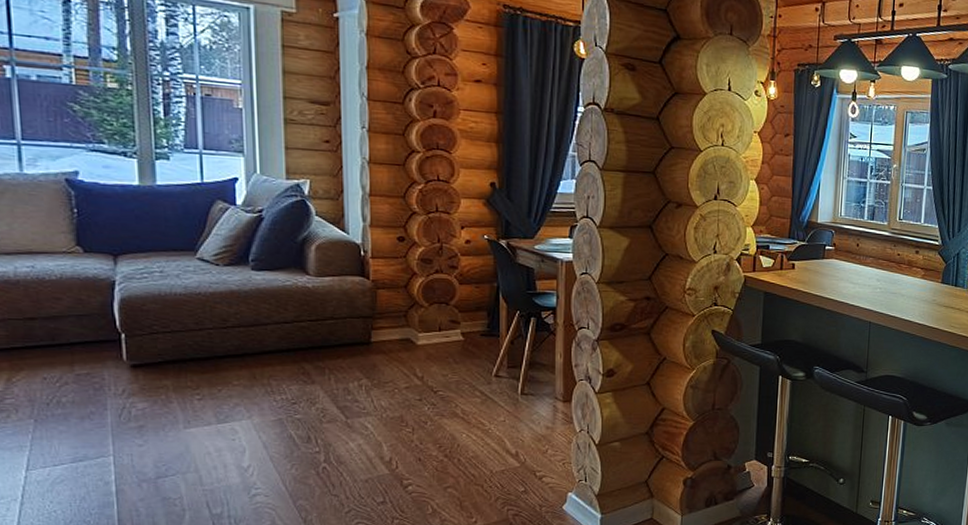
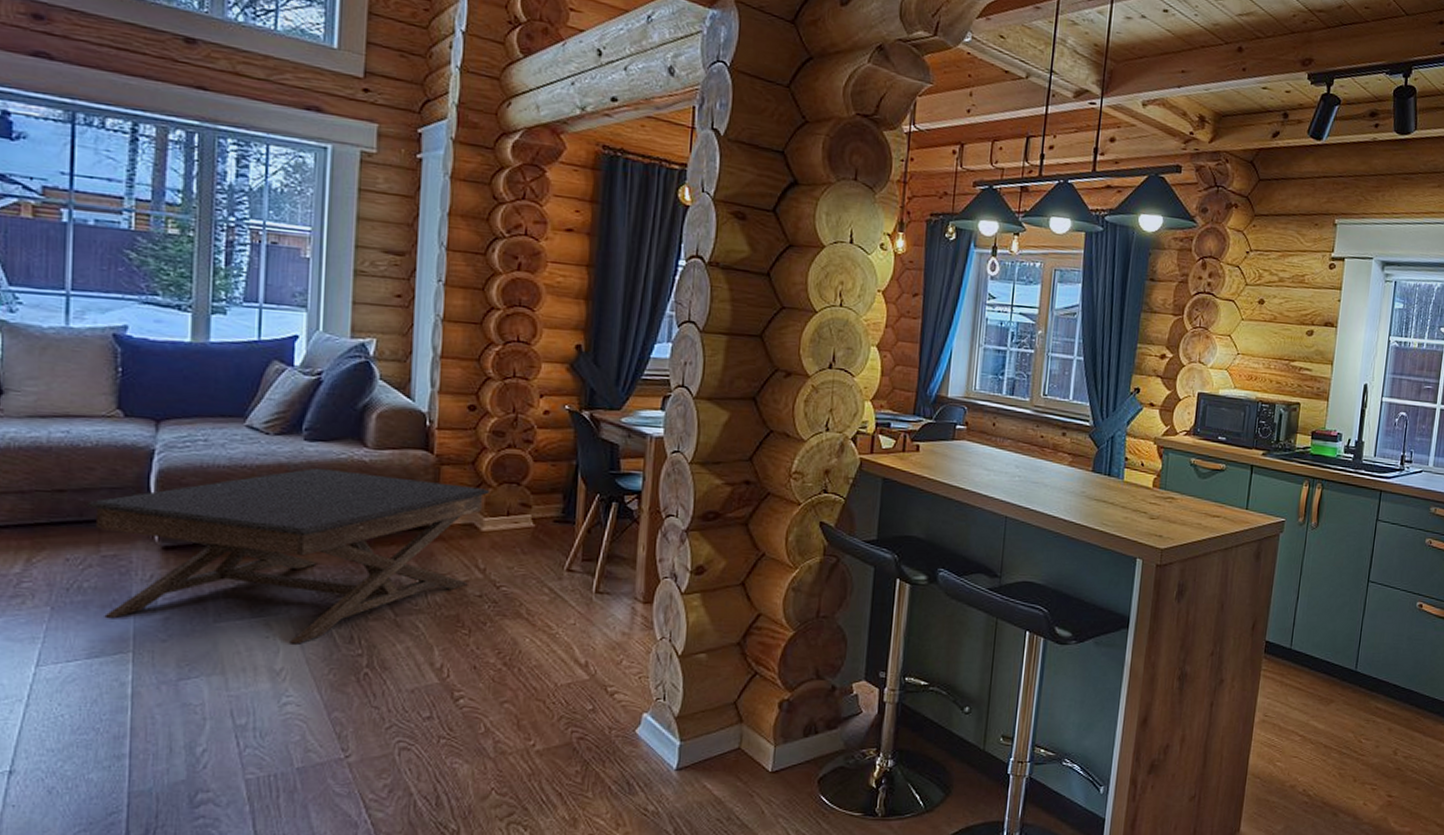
coffee table: none [56,293,422,445] -> present [85,467,489,644]

